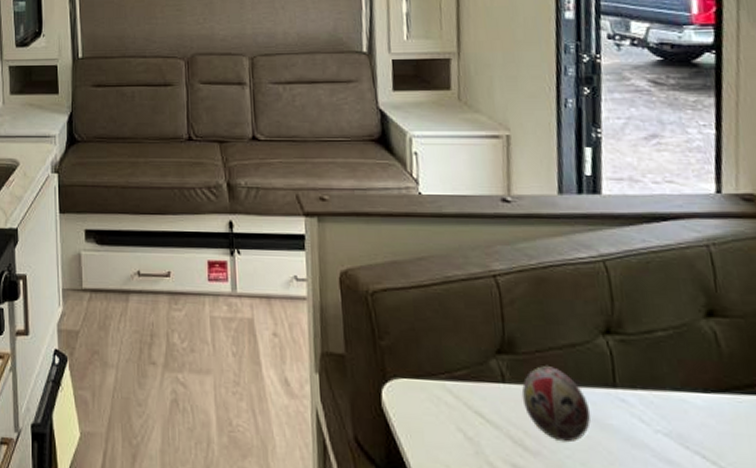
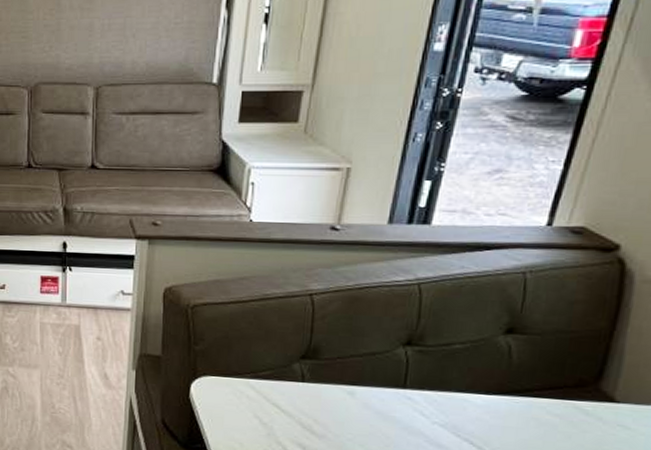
decorative egg: present [521,366,591,443] -> none [317,369,378,429]

